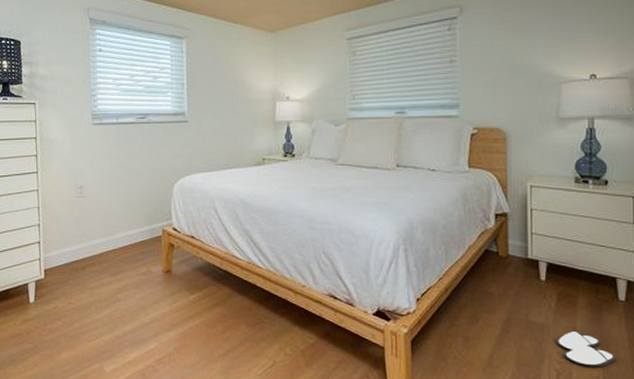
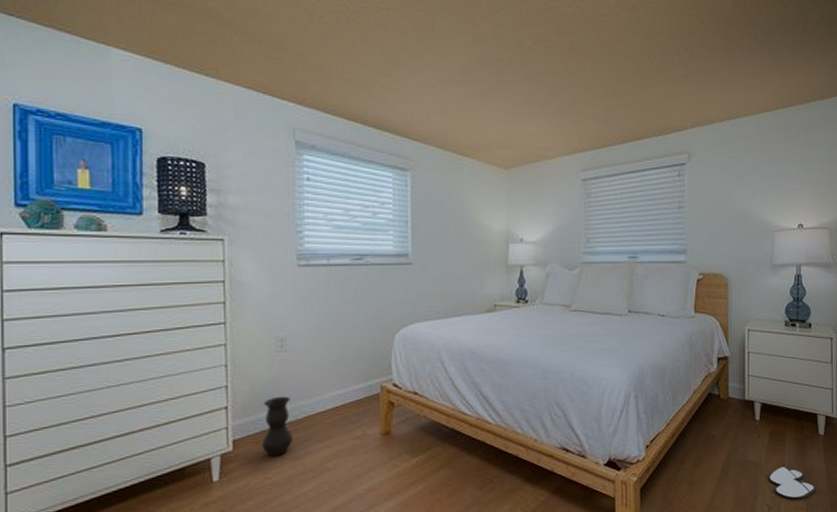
vase: none [66,235,91,286] -> present [261,396,294,458]

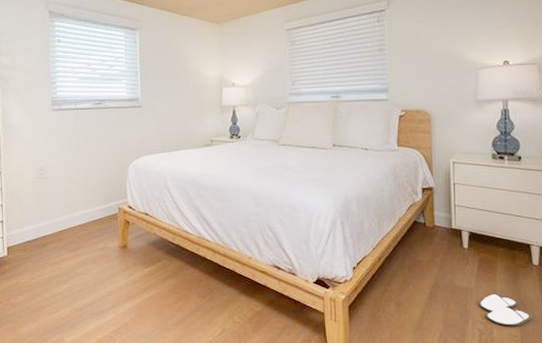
vase: present [261,396,294,458] -> none [28,214,52,262]

